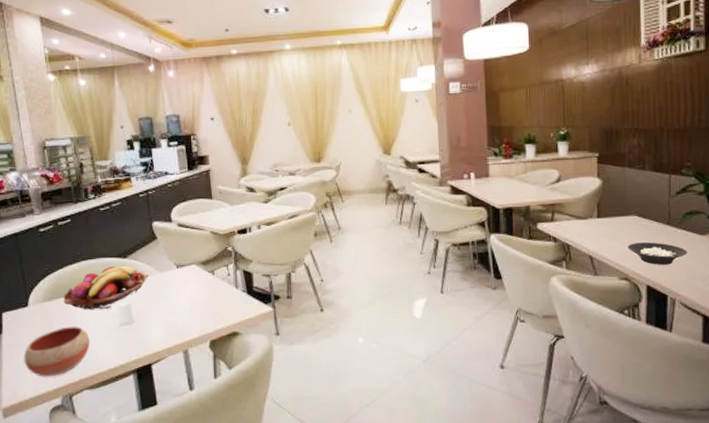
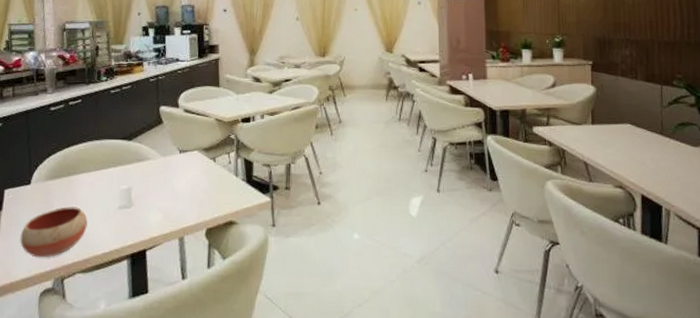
fruit basket: present [63,265,149,311] -> none [66,148,152,192]
cereal bowl: present [627,242,687,265] -> none [621,151,681,175]

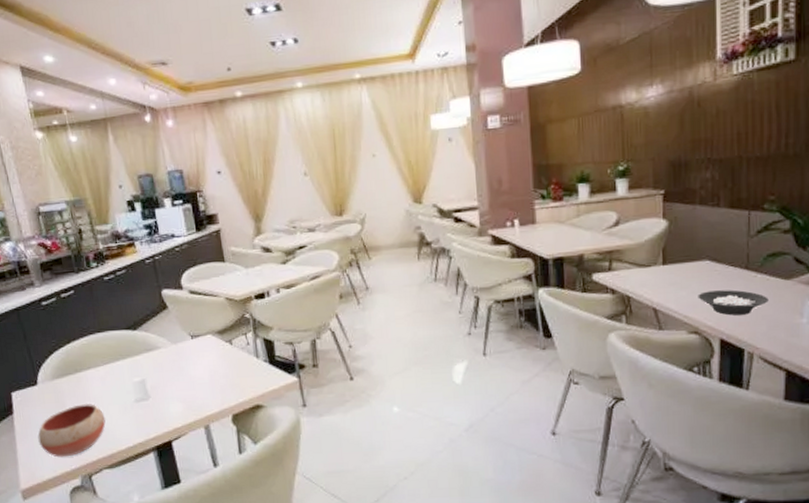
cereal bowl: none [621,151,681,175] -> present [698,290,769,316]

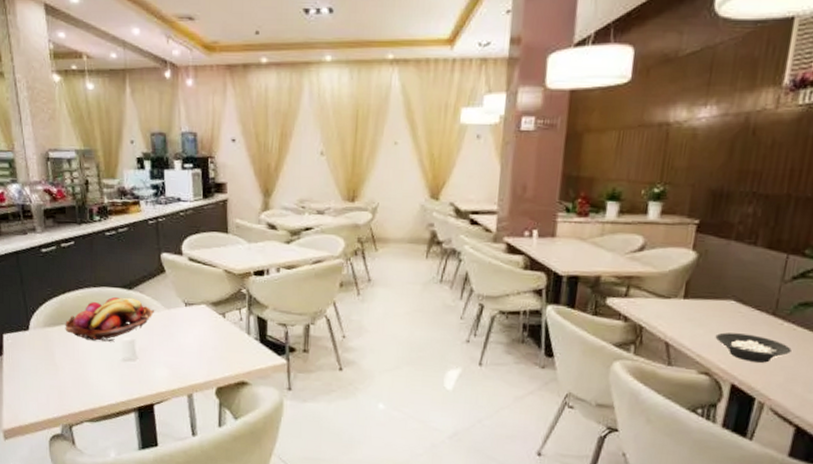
bowl: present [37,403,106,458] -> none [24,355,91,405]
fruit basket: none [73,338,162,387] -> present [65,297,155,342]

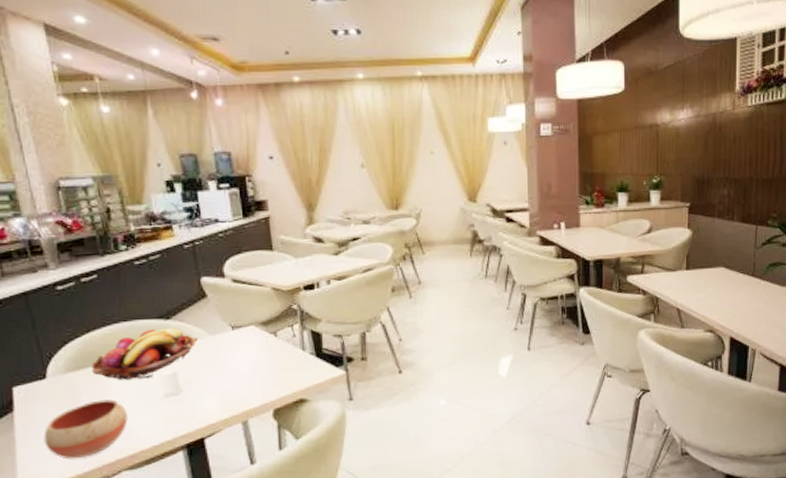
bowl: none [24,355,91,405] -> present [43,398,128,459]
cereal bowl: present [715,332,792,363] -> none [713,294,769,317]

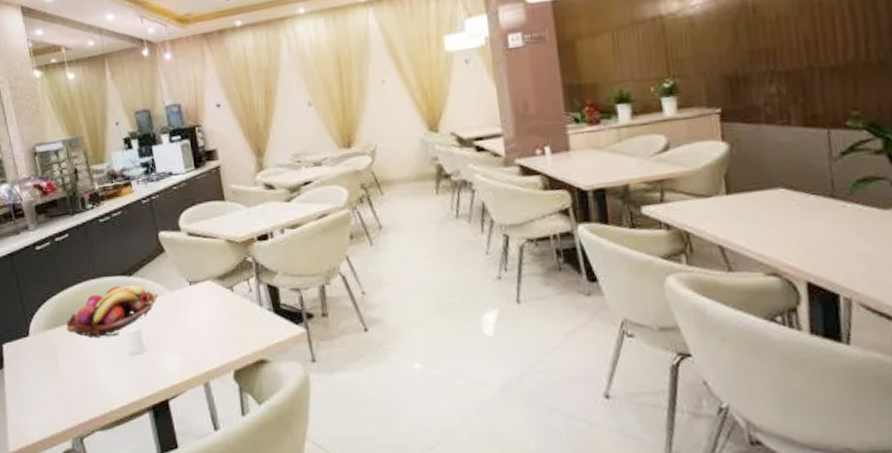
bowl: present [43,398,128,459] -> none [28,356,99,417]

